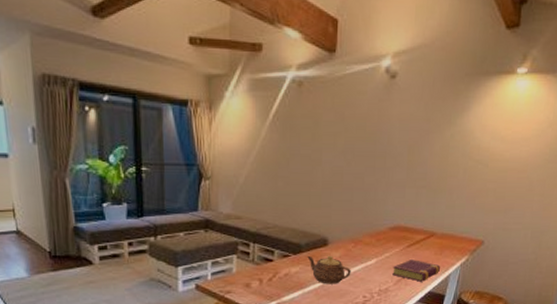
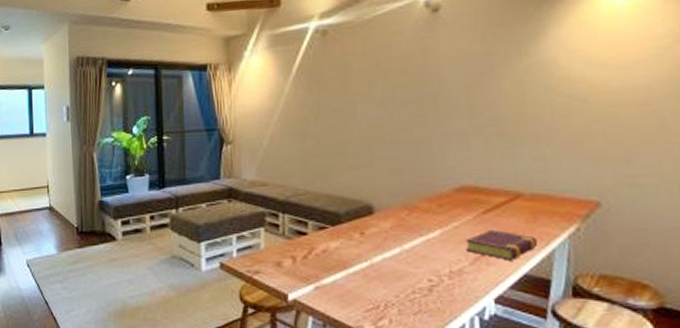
teapot: present [307,255,351,284] -> none [349,226,408,264]

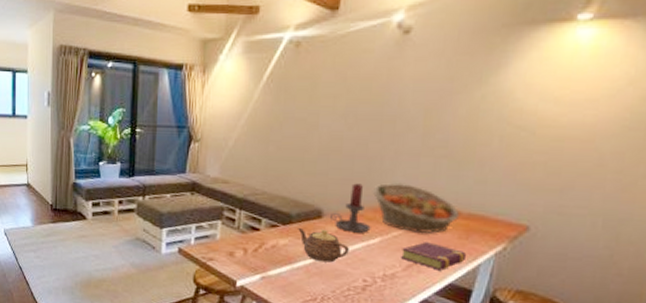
teapot: none [349,226,408,264] -> present [298,228,349,263]
candle holder: none [381,172,428,227] -> present [329,183,371,233]
fruit basket: none [423,167,523,222] -> present [372,182,460,234]

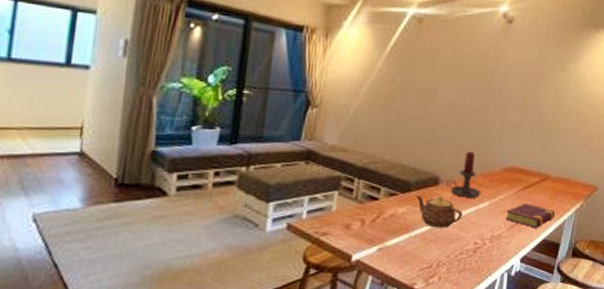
fruit basket: present [372,182,460,234] -> none [482,151,550,197]

